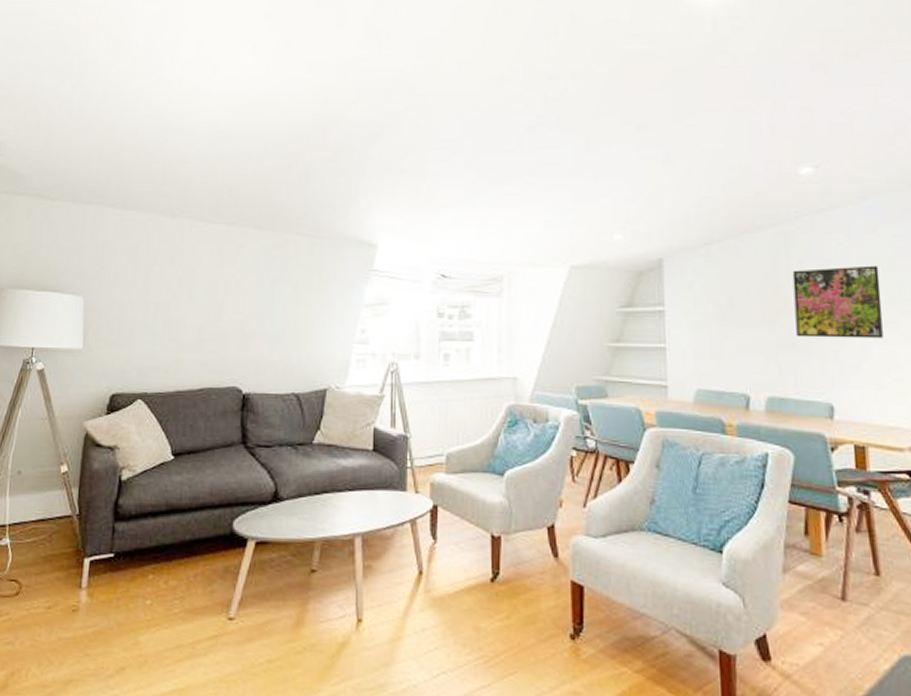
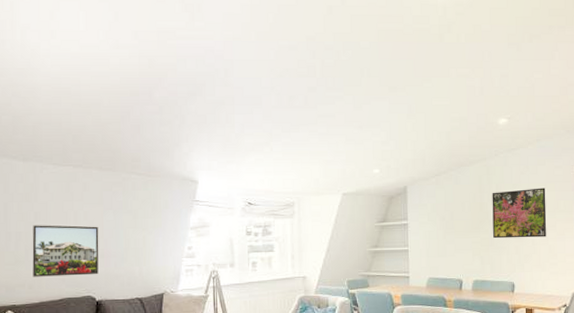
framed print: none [170,294,252,360] -> present [32,225,99,277]

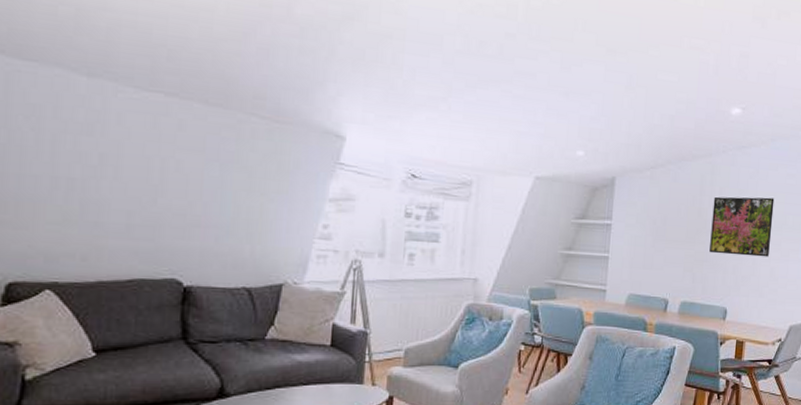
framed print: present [32,225,99,277] -> none [89,171,196,250]

